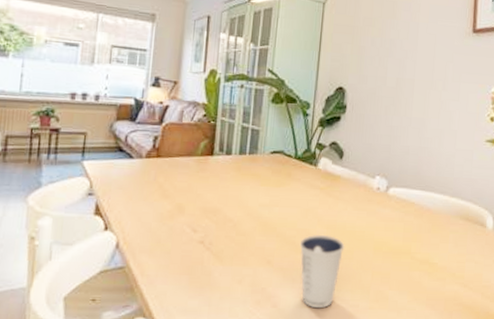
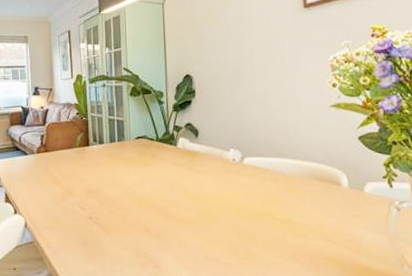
dixie cup: present [299,234,345,308] -> none [171,203,211,267]

